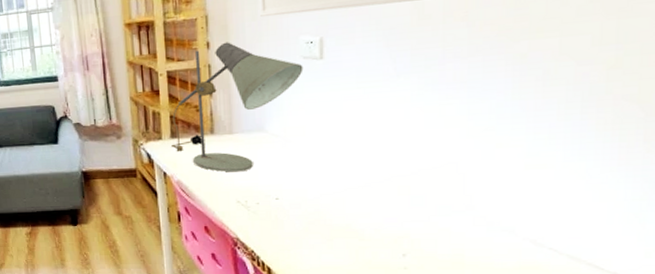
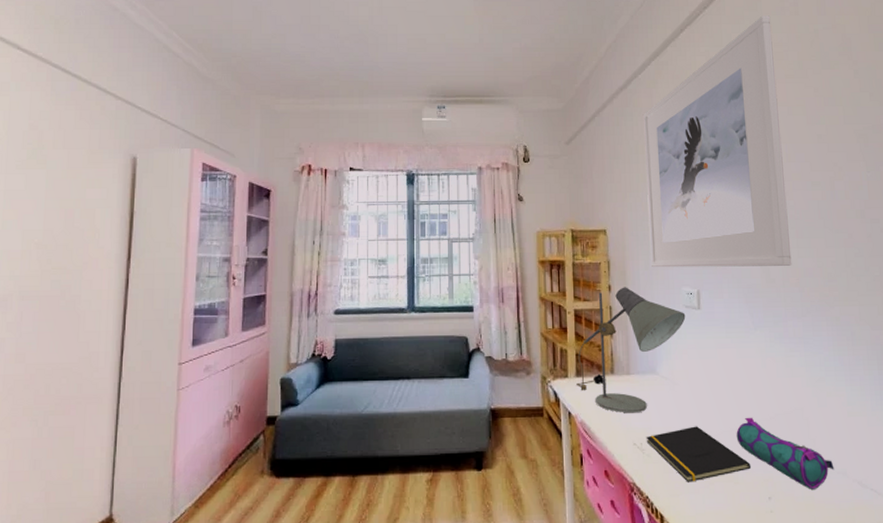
notepad: none [251,183,382,238] -> present [646,426,752,482]
pencil case: none [364,173,497,248] -> present [736,417,834,490]

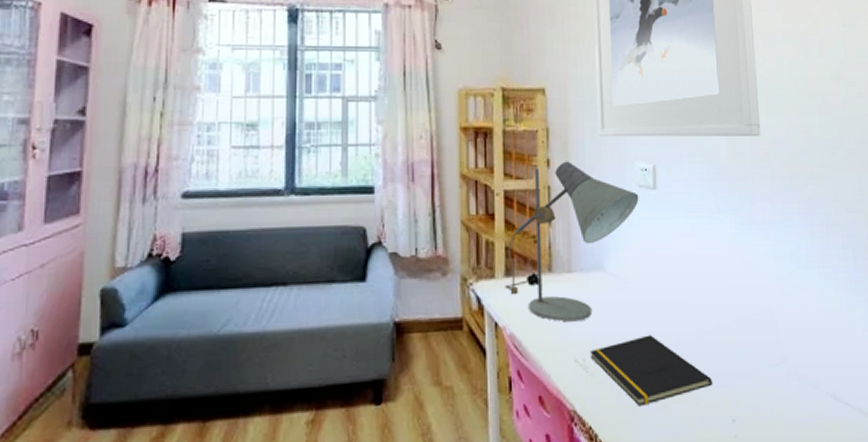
pencil case: present [736,417,834,490] -> none [696,321,806,408]

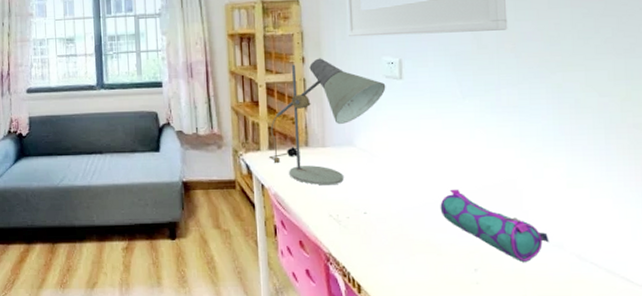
notepad: present [590,335,713,406] -> none [342,198,457,253]
pencil case: none [696,321,806,408] -> present [440,189,549,263]

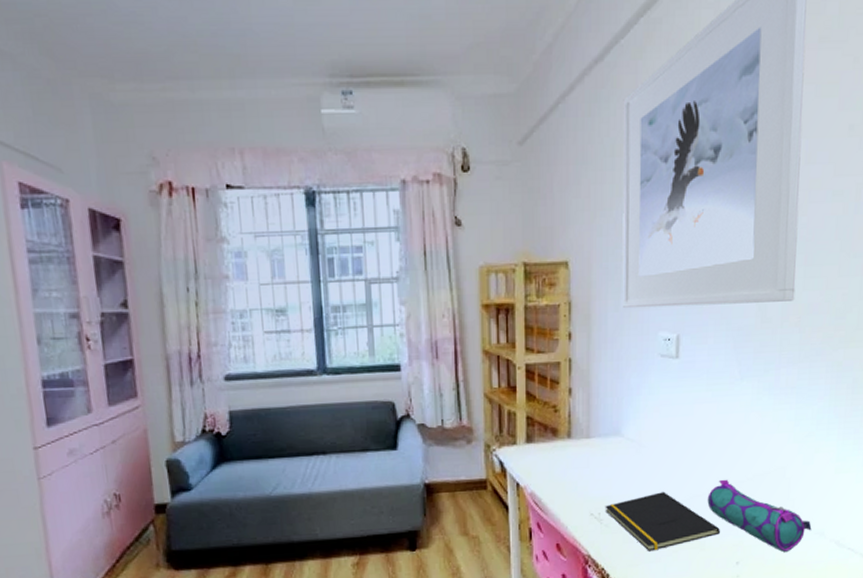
desk lamp: present [269,58,386,186] -> none [526,334,660,482]
notepad: none [342,198,457,253] -> present [605,491,721,552]

